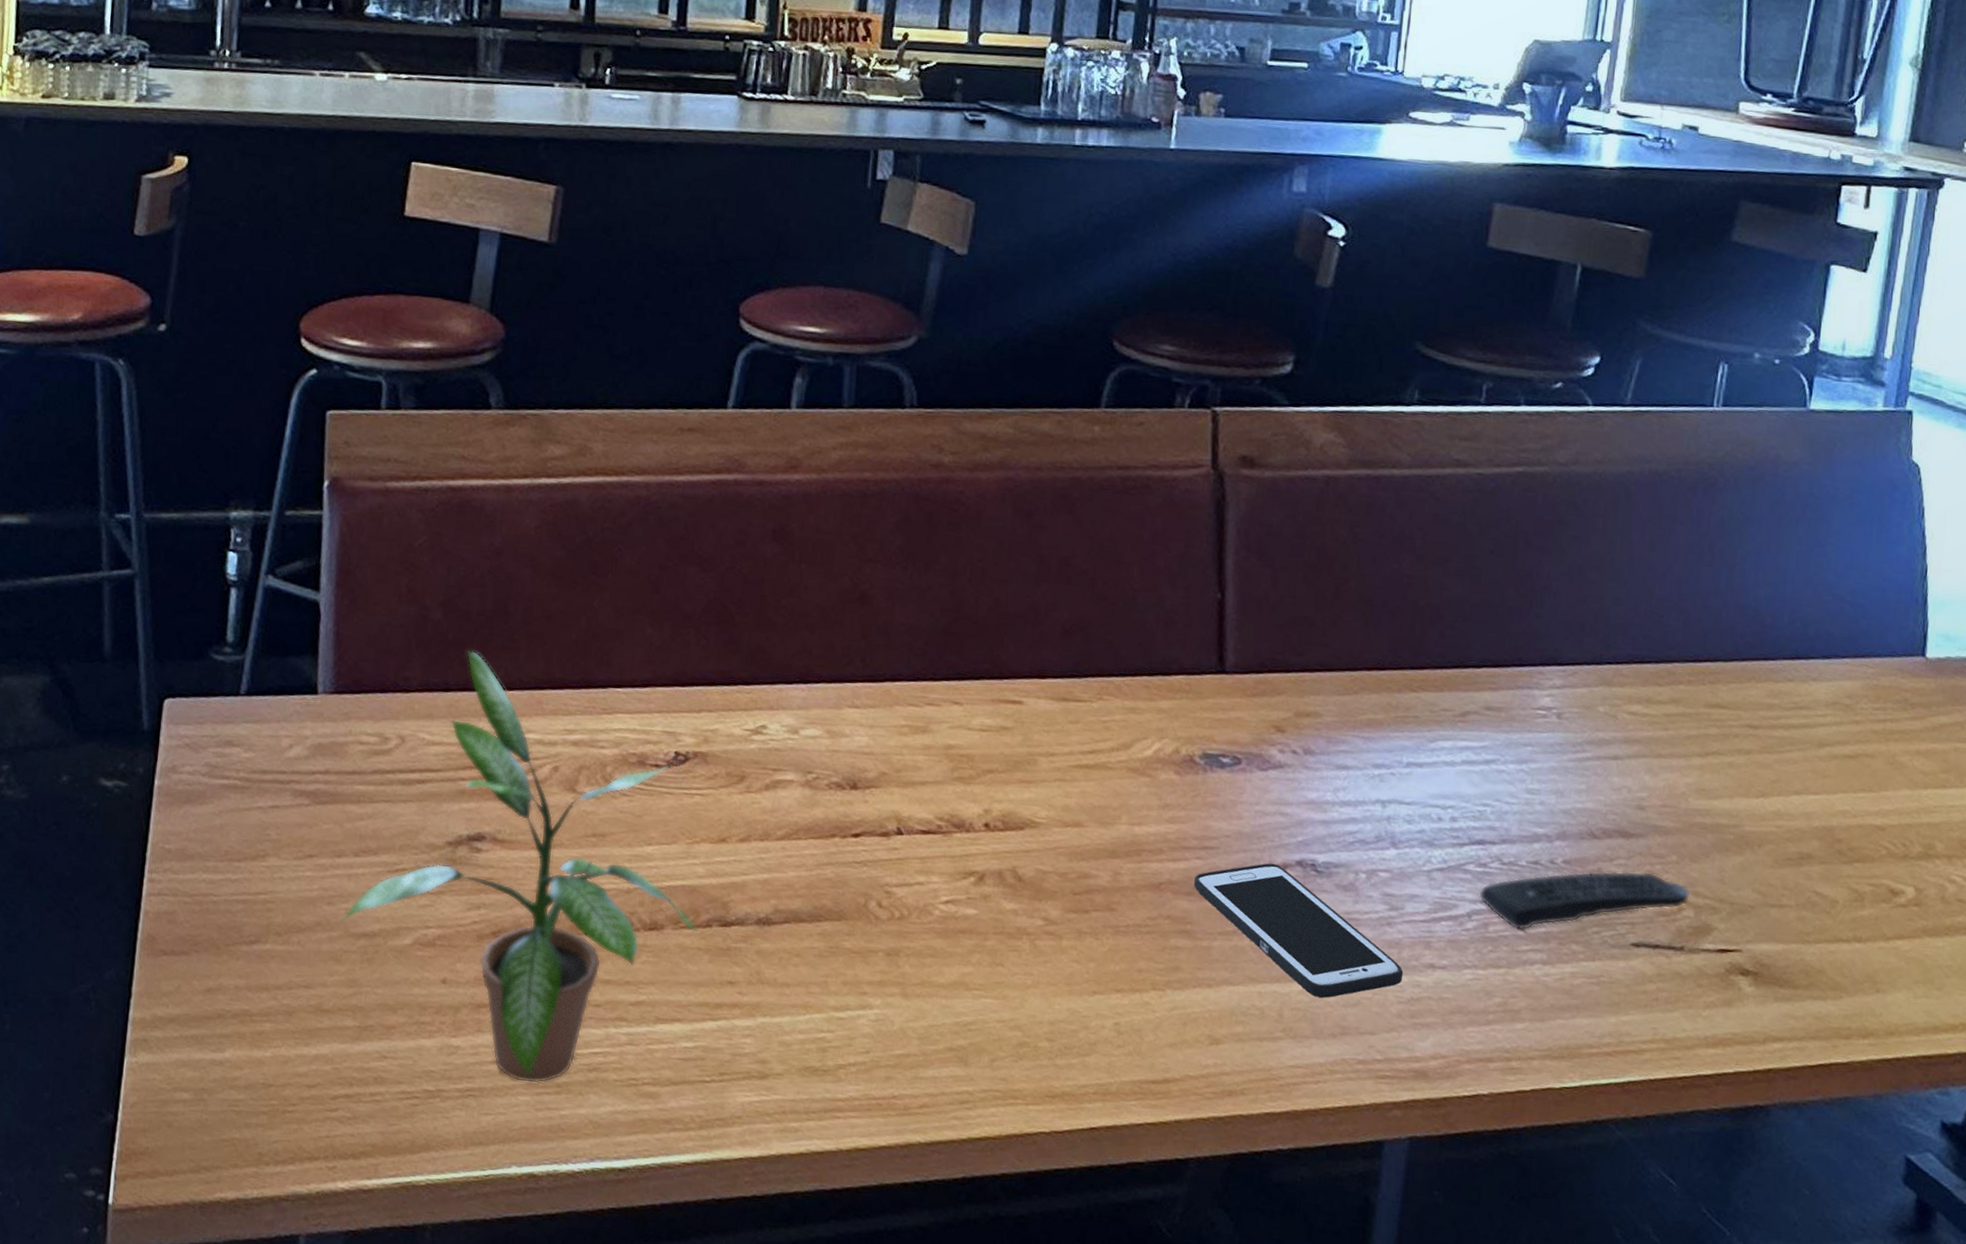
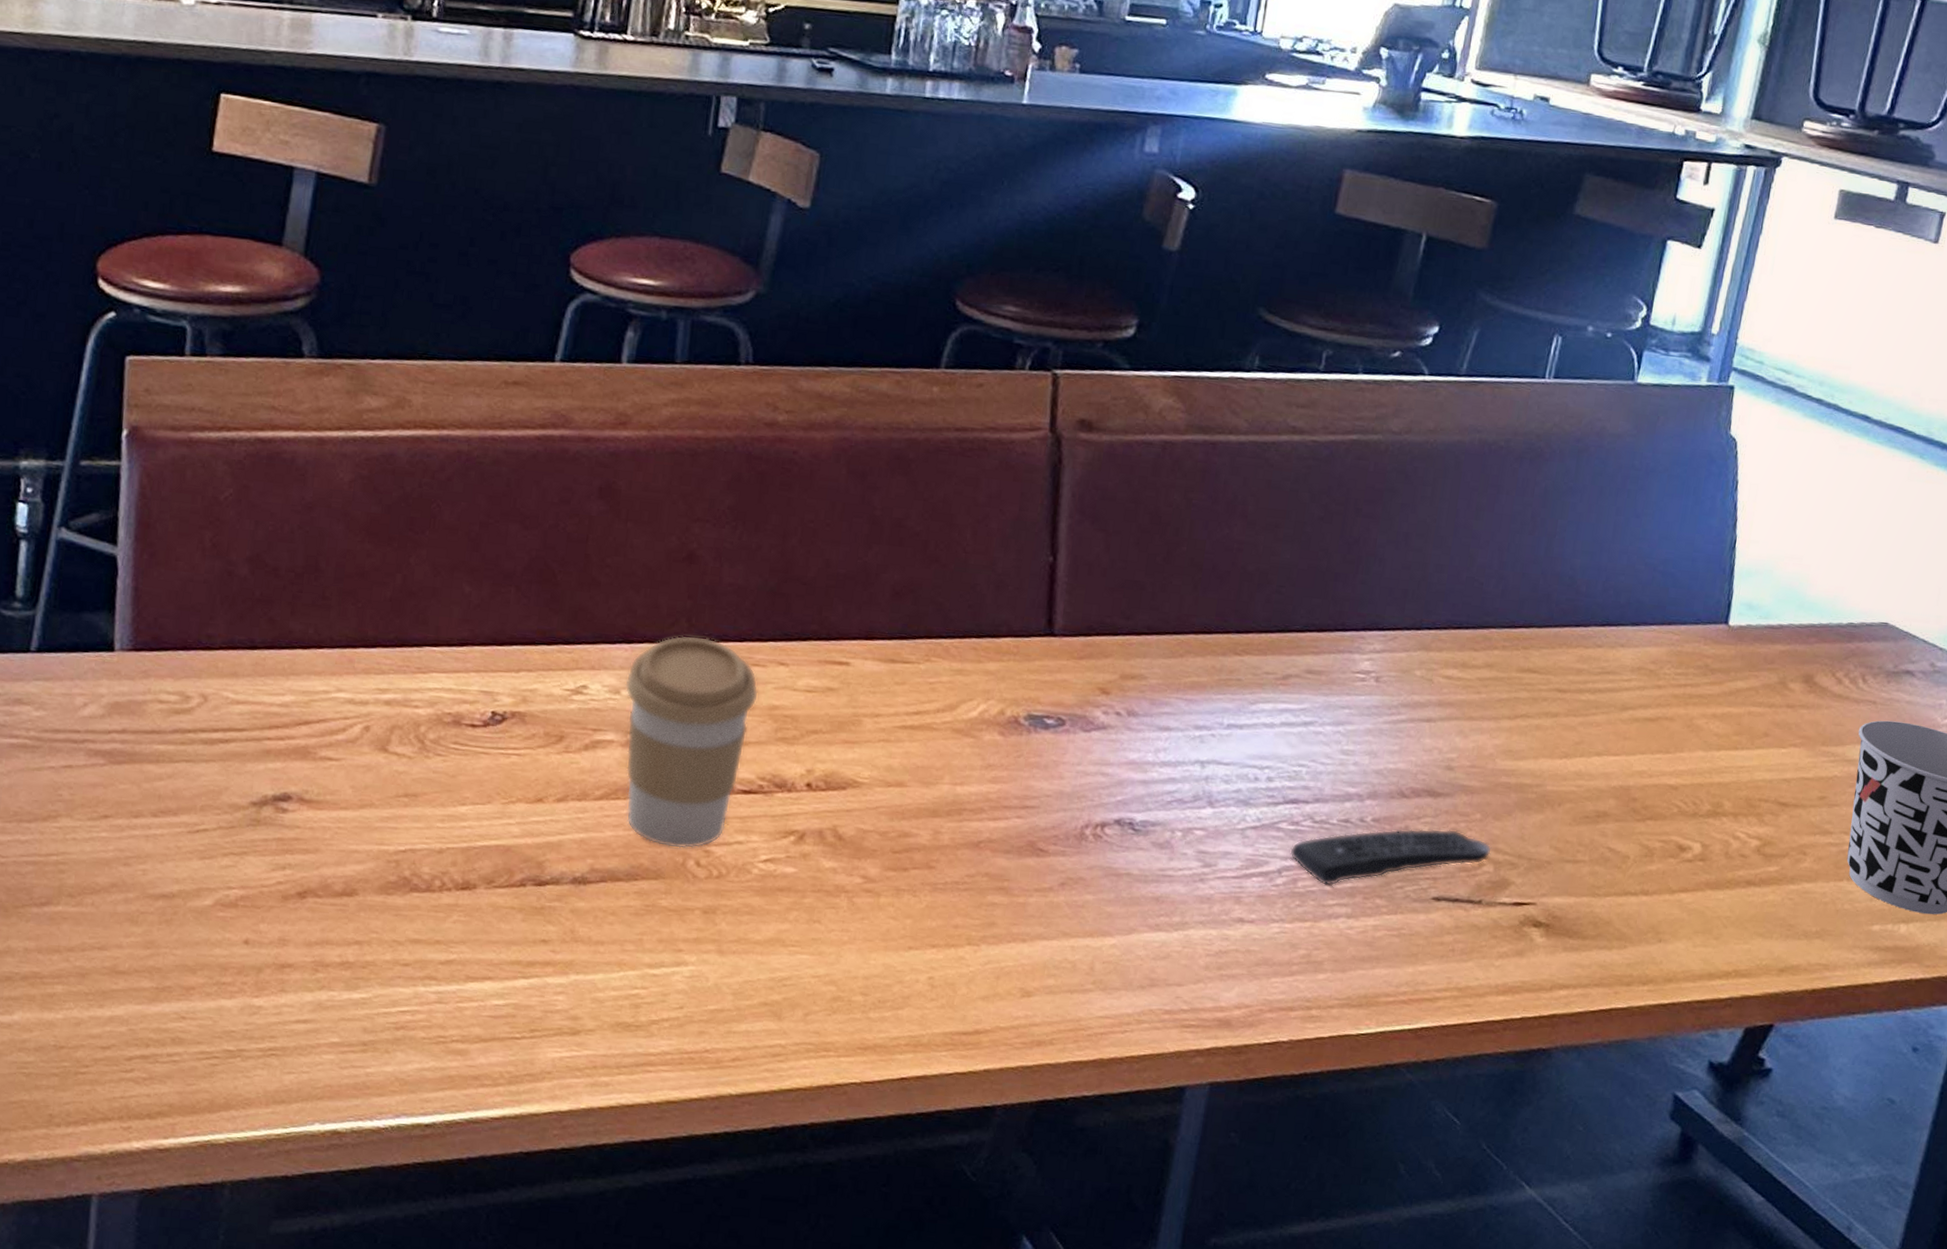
potted plant: present [339,649,698,1084] -> none [136,606,512,1043]
coffee cup: none [803,675,934,890] -> present [625,635,759,849]
cell phone: present [1193,863,1404,998] -> none [1012,821,1213,952]

